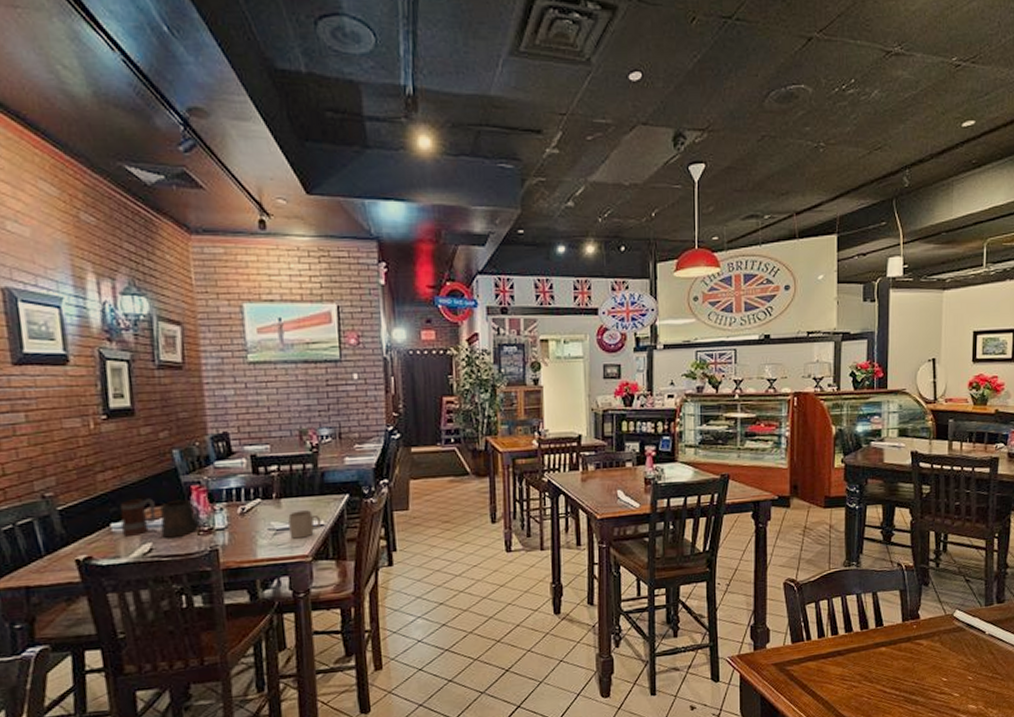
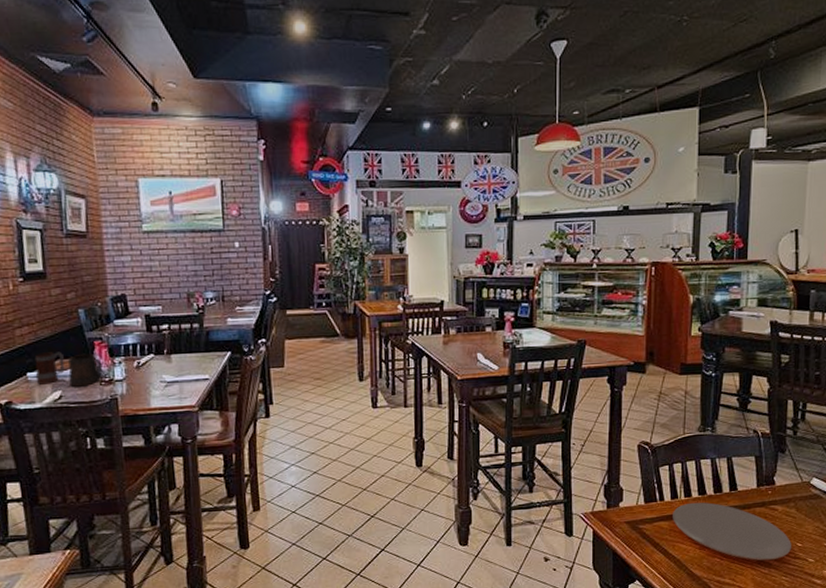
mug: present [288,510,321,539] -> none [177,365,207,391]
plate: none [820,639,937,698] -> present [673,502,791,561]

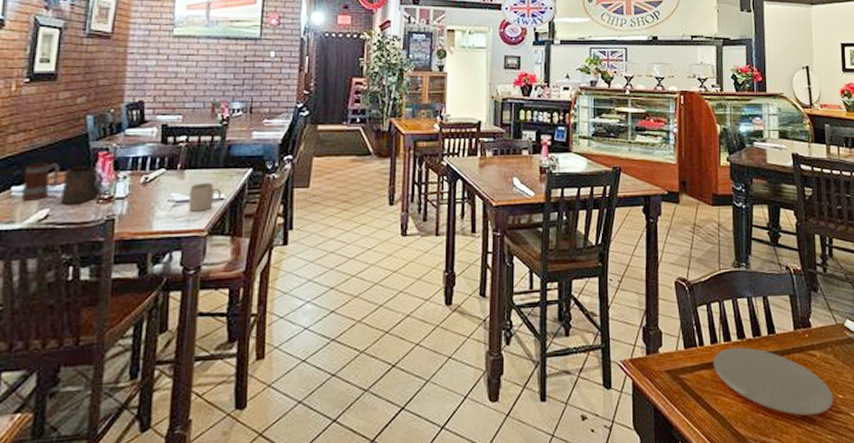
mug: none [177,365,207,391] -> present [189,183,222,212]

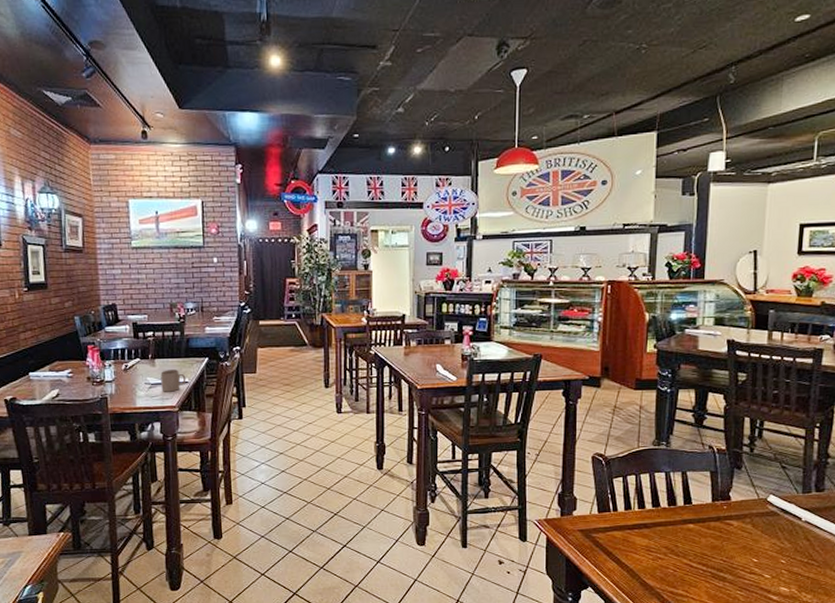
beer mug: present [21,163,60,201] -> none [36,354,62,383]
beer mug: present [59,165,104,205] -> none [64,356,95,386]
plate: present [713,347,833,417] -> none [626,514,747,575]

